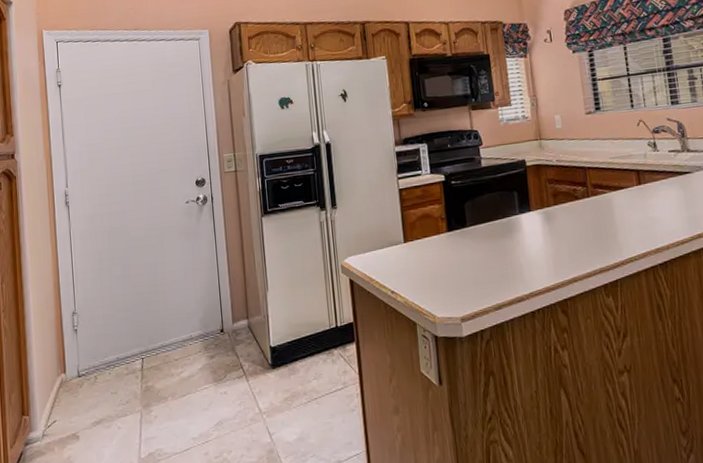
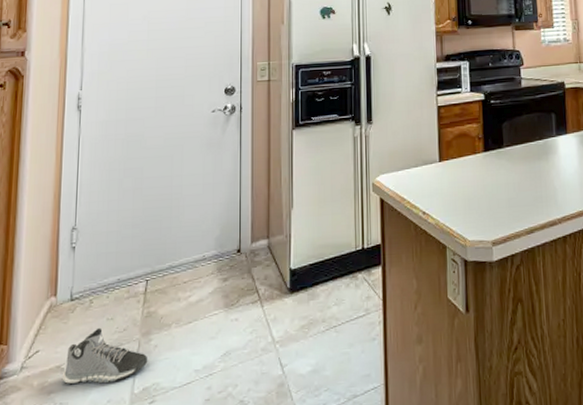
sneaker: none [78,400,151,450] -> present [62,327,148,385]

